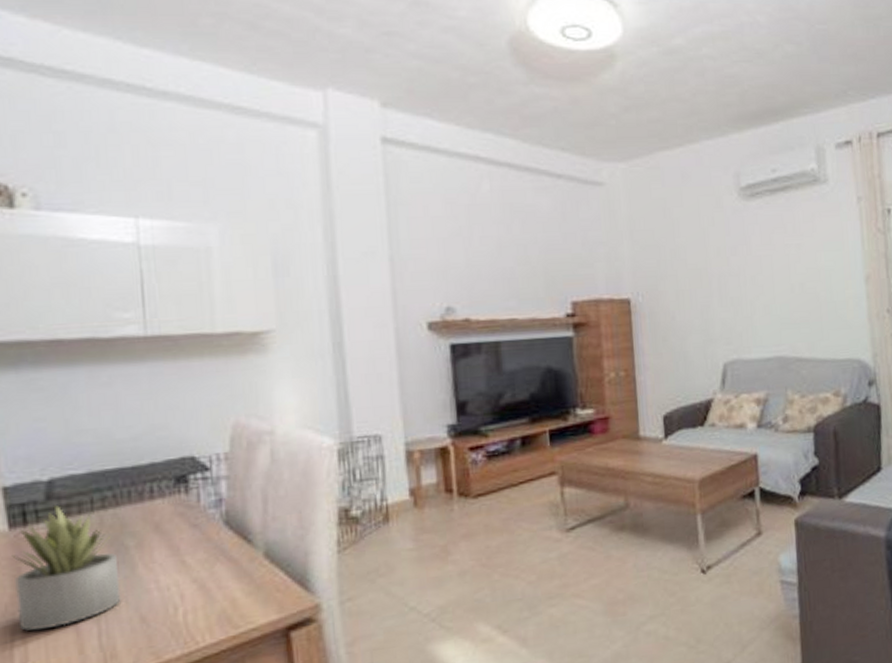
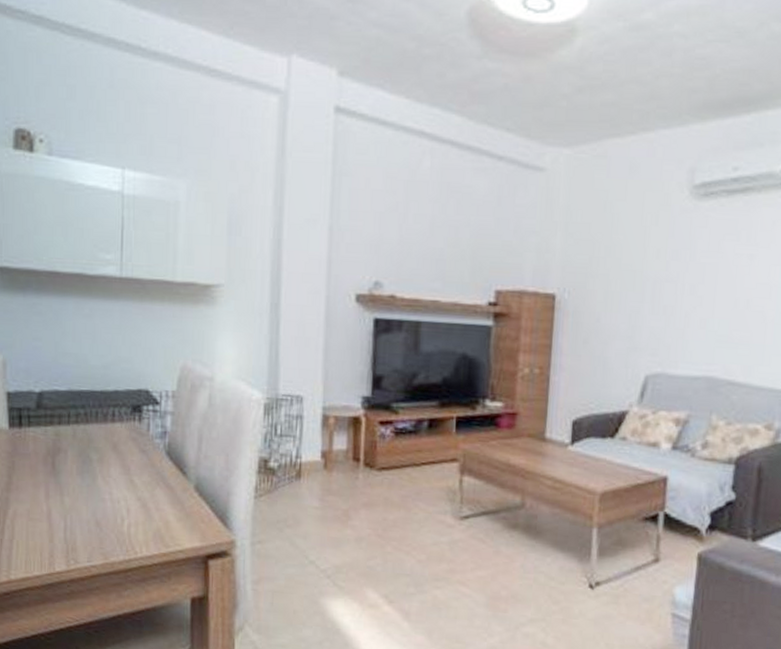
succulent plant: present [11,506,121,631] -> none [9,414,84,516]

